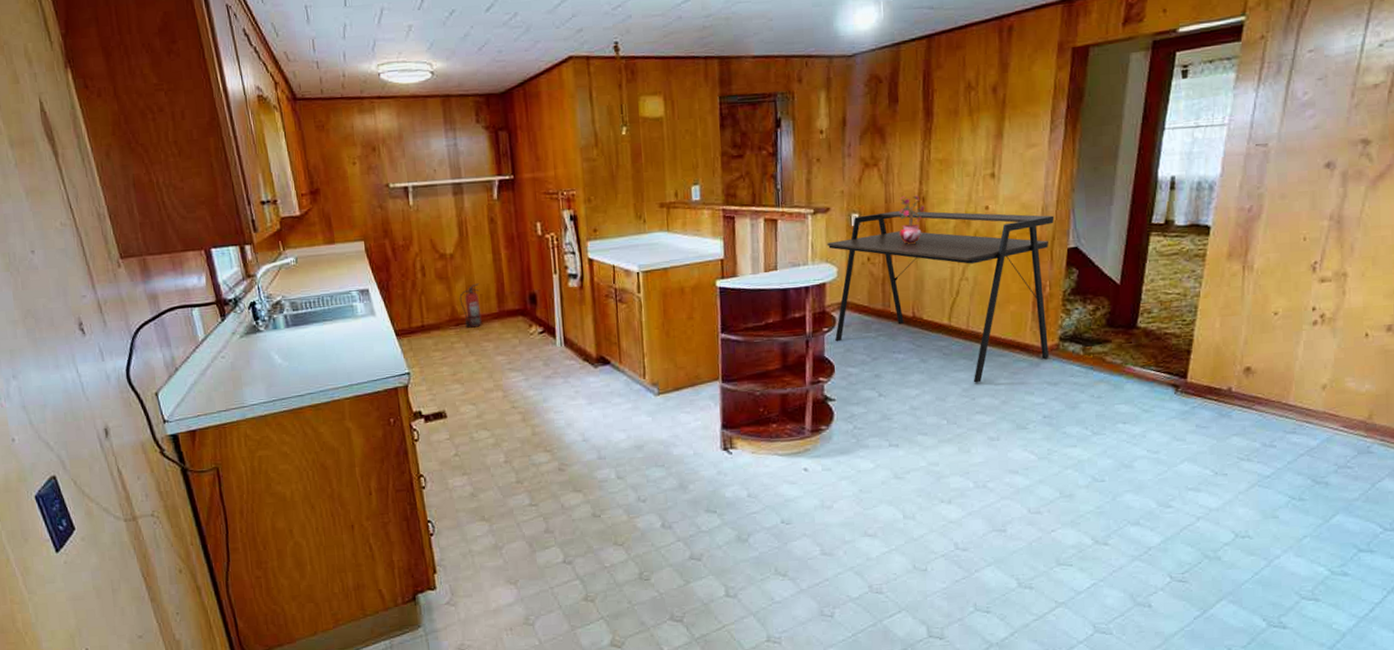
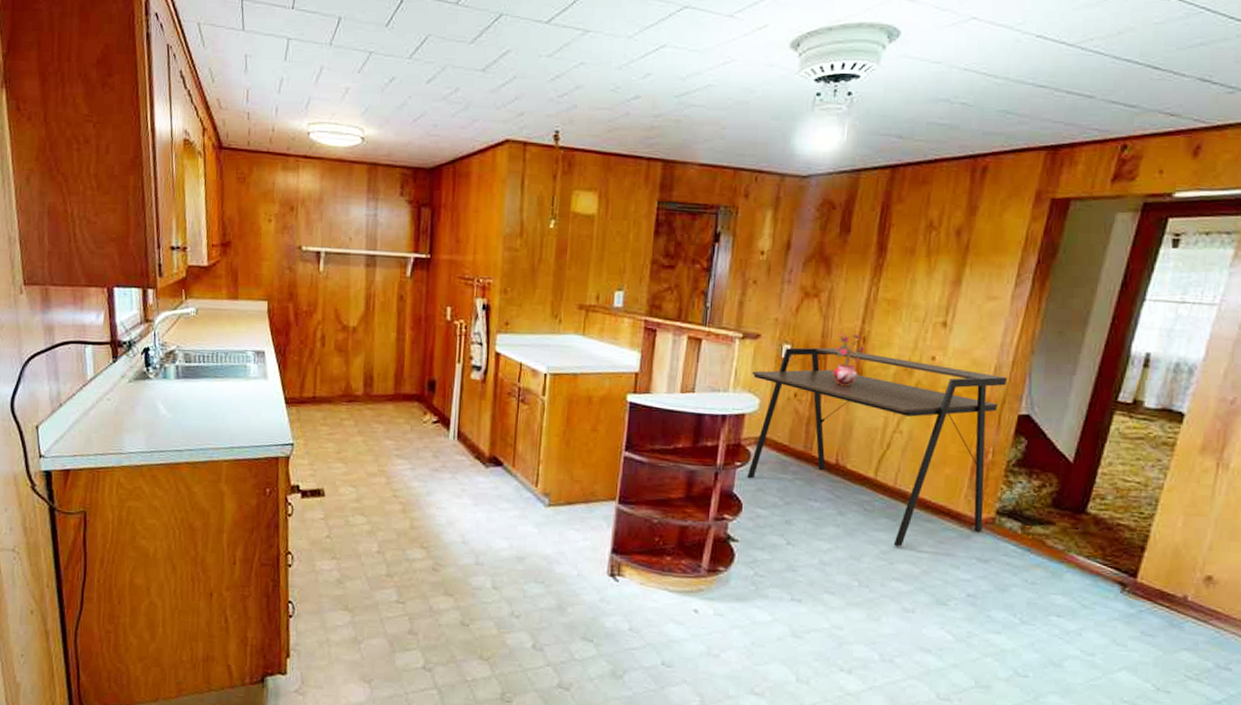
fire extinguisher: present [459,283,482,328] -> none [355,361,378,407]

